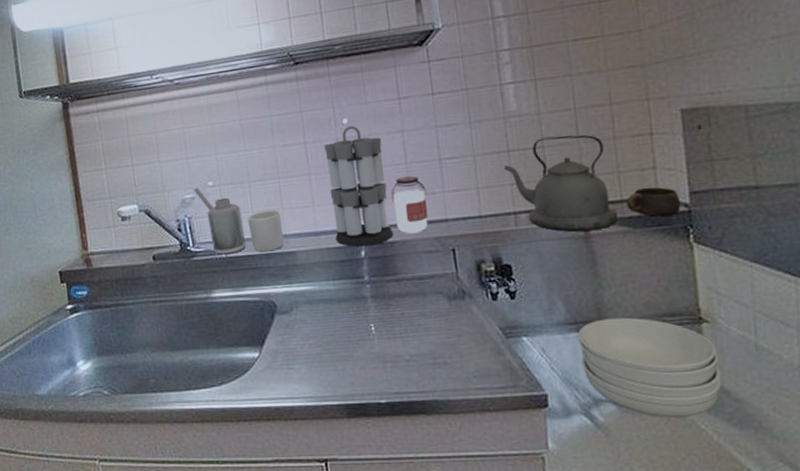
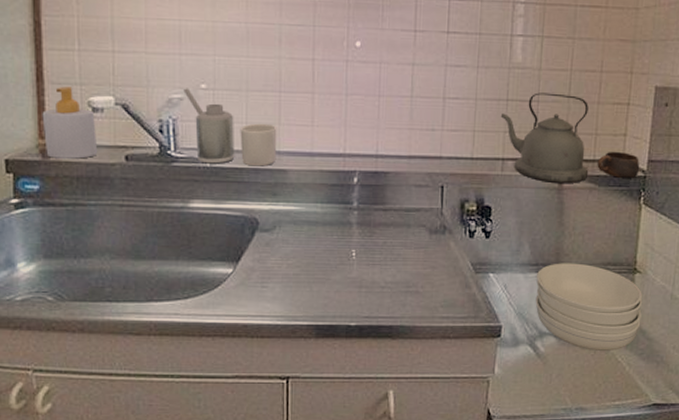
soap bottle: none [83,201,130,266] -> present [42,86,98,159]
spice rack: present [324,125,394,246] -> none [330,49,391,172]
jar: present [391,176,428,234] -> none [392,110,427,167]

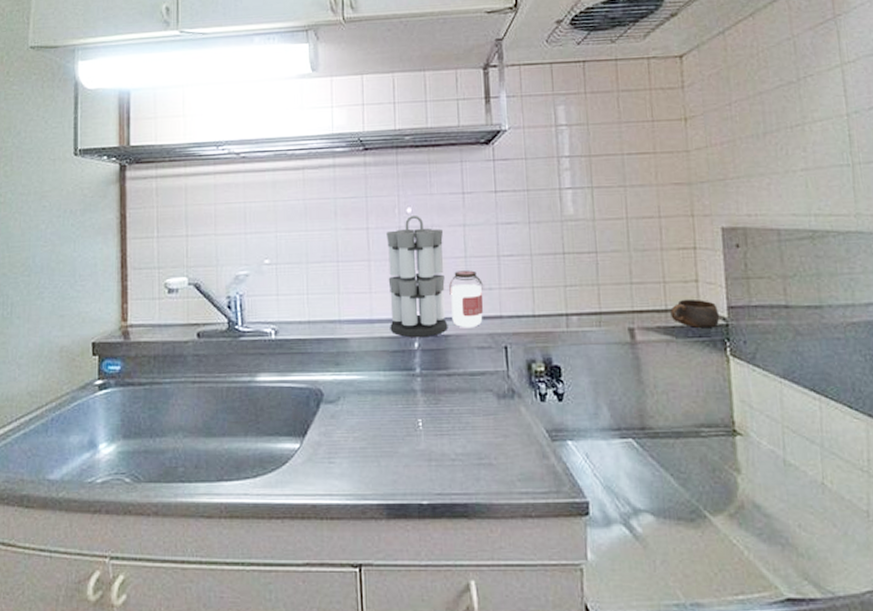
soap bottle: present [42,86,98,159] -> none [125,271,173,339]
soap dispenser: present [183,88,235,164] -> none [249,264,298,336]
mug: present [240,123,277,167] -> none [302,293,338,337]
spice rack: none [330,49,391,172] -> present [386,214,448,337]
jar: none [392,110,427,167] -> present [449,270,484,328]
kettle: present [500,92,589,184] -> none [558,243,663,338]
bowl: present [535,263,643,351] -> none [621,426,753,531]

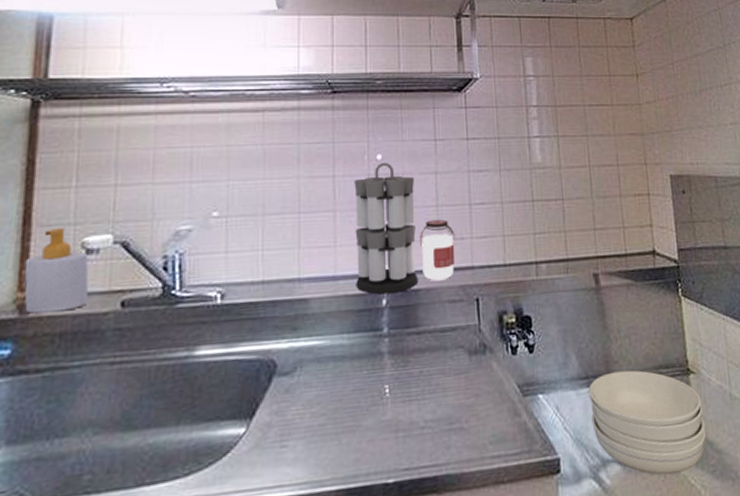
soap bottle: none [125,271,173,339] -> present [24,228,89,314]
bowl: none [621,426,753,531] -> present [589,370,706,475]
cup: present [670,298,720,328] -> none [629,242,672,271]

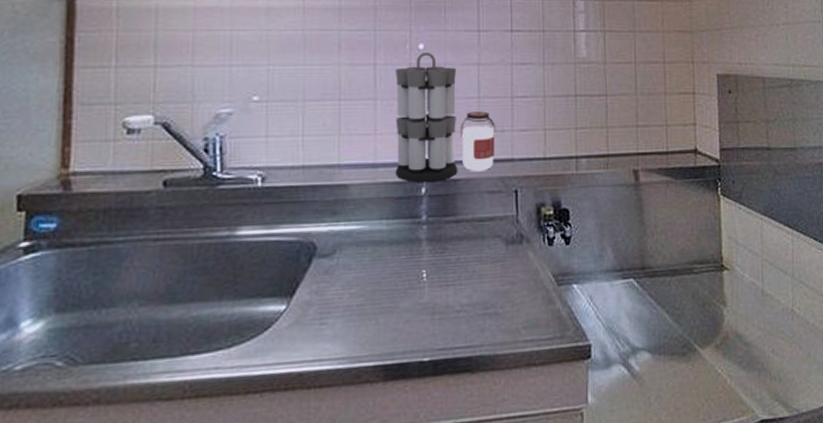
soap bottle: present [24,228,89,314] -> none [67,107,132,190]
bowl: present [589,370,706,475] -> none [623,264,736,364]

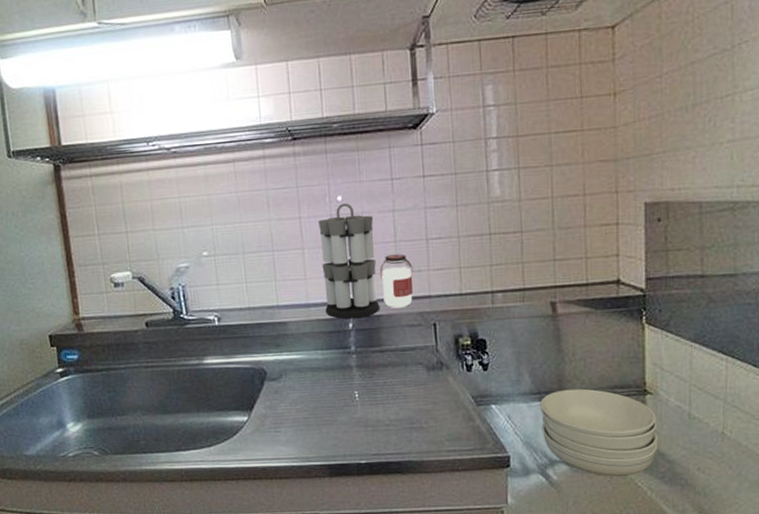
bowl: none [623,264,736,364] -> present [540,388,658,476]

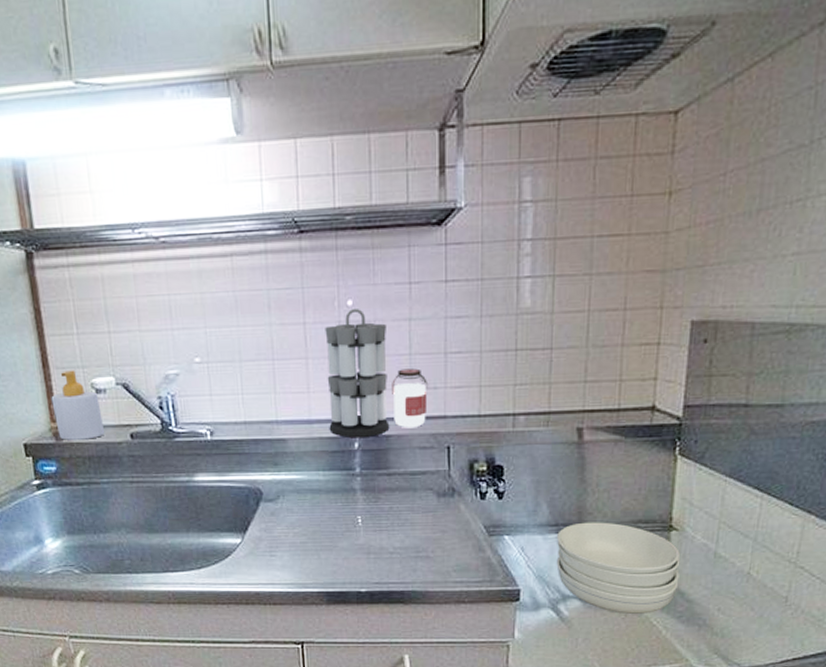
soap bottle: none [74,267,123,331] -> present [51,370,105,440]

